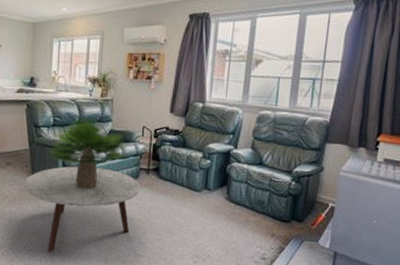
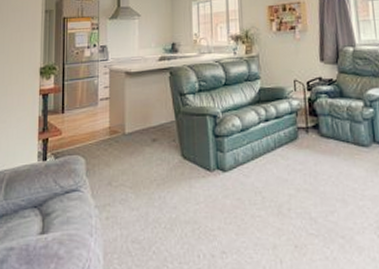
coffee table: present [24,166,141,253] -> none [173,132,302,245]
potted plant: present [48,116,127,190] -> none [196,77,281,160]

